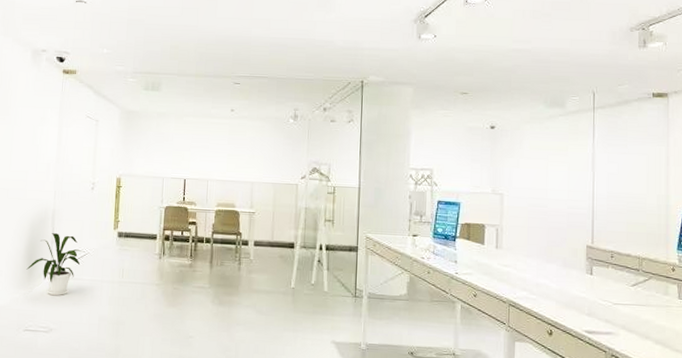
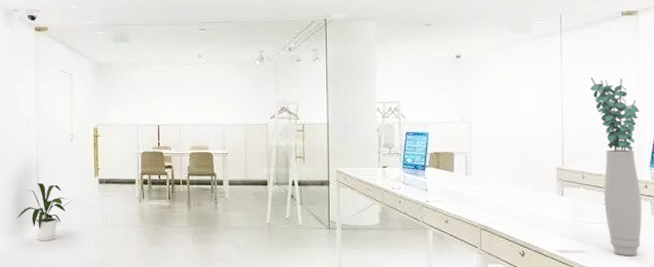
vase: none [621,155,669,341] -> present [590,76,642,257]

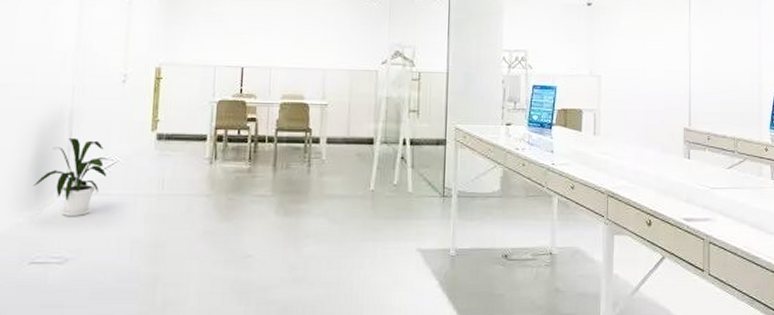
vase: present [590,76,642,257] -> none [716,33,762,224]

